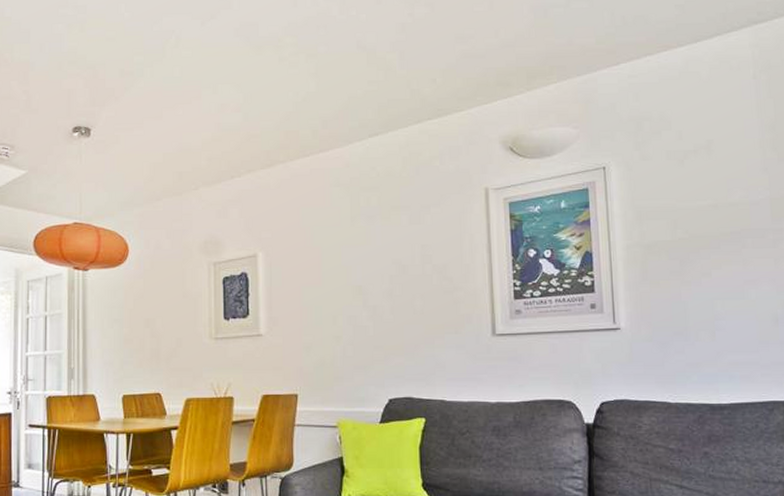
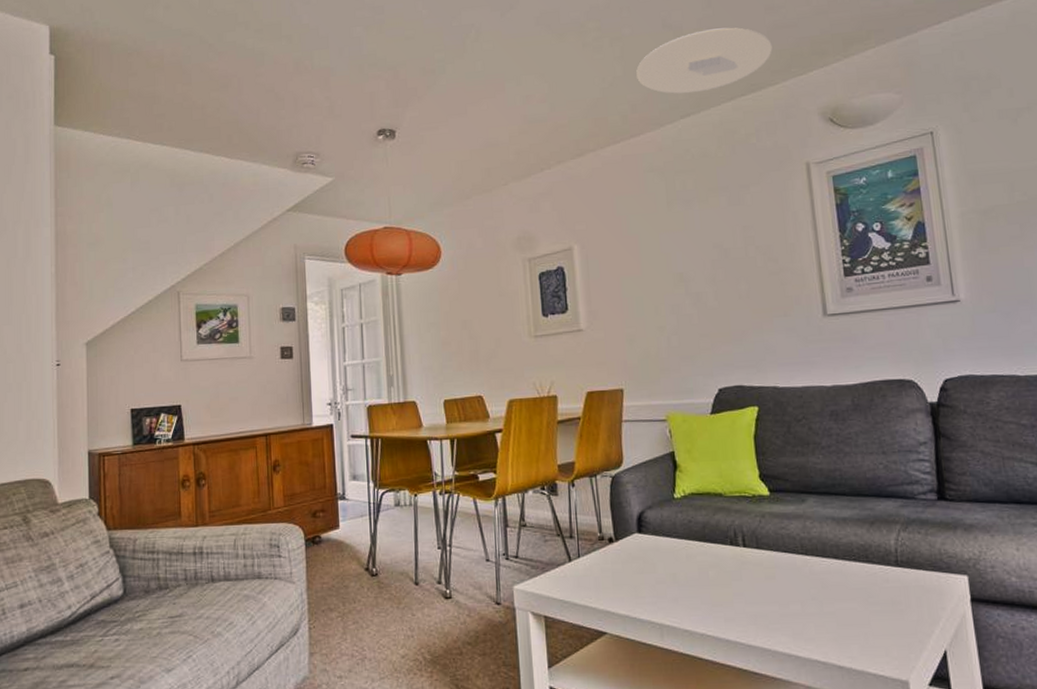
ceiling light: none [329,53,460,114] -> present [636,27,772,94]

